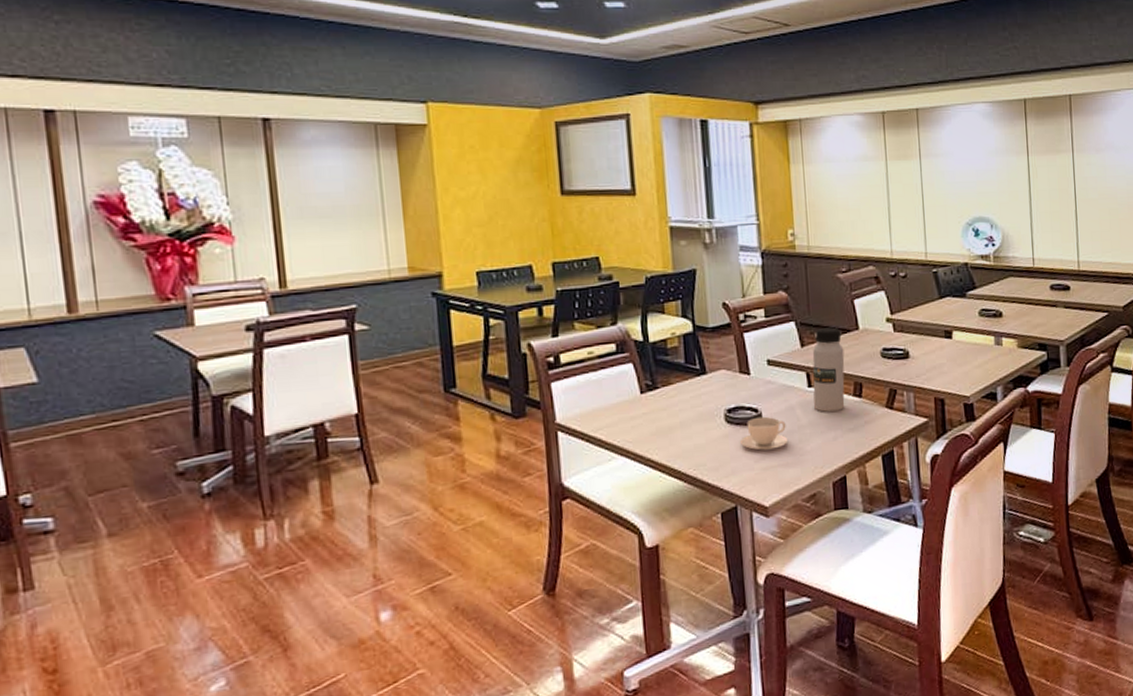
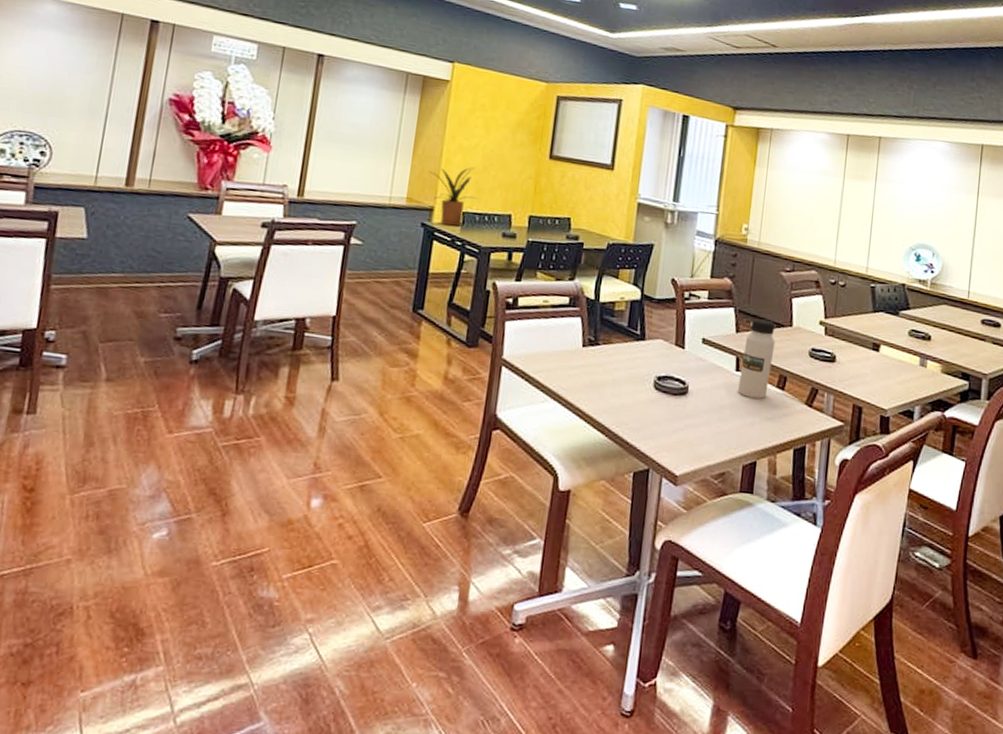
house plant: none [427,220,491,290] -> present [429,167,479,227]
teacup: present [740,416,789,450] -> none [664,389,709,423]

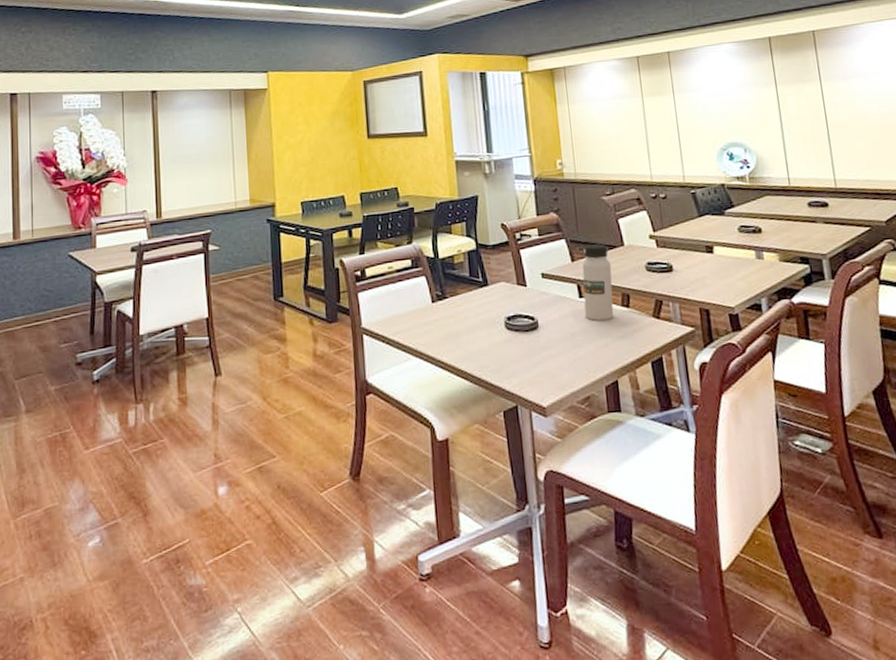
house plant: present [429,167,479,227] -> none [265,161,313,217]

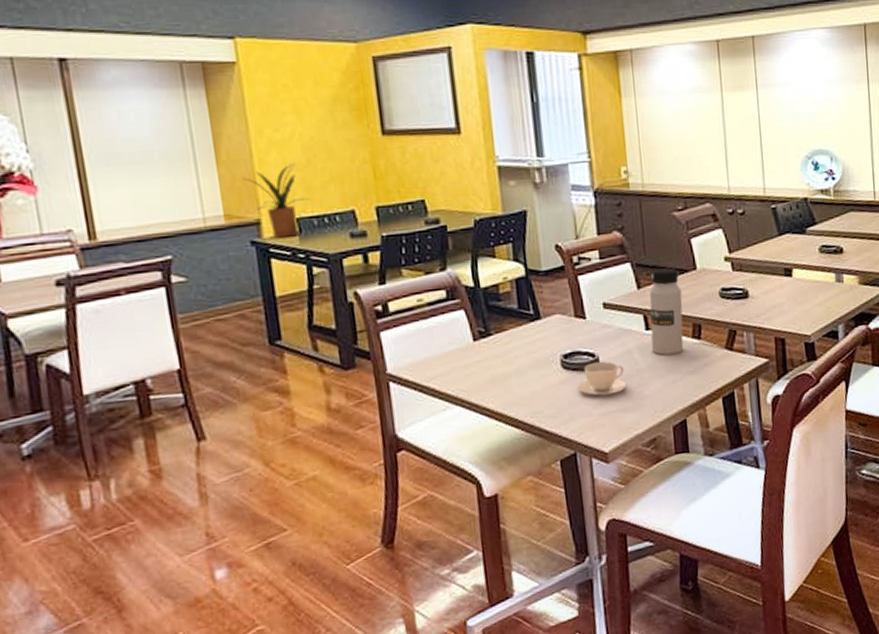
house plant: none [265,161,313,217] -> present [242,164,311,238]
teacup: none [519,324,563,355] -> present [578,361,627,396]

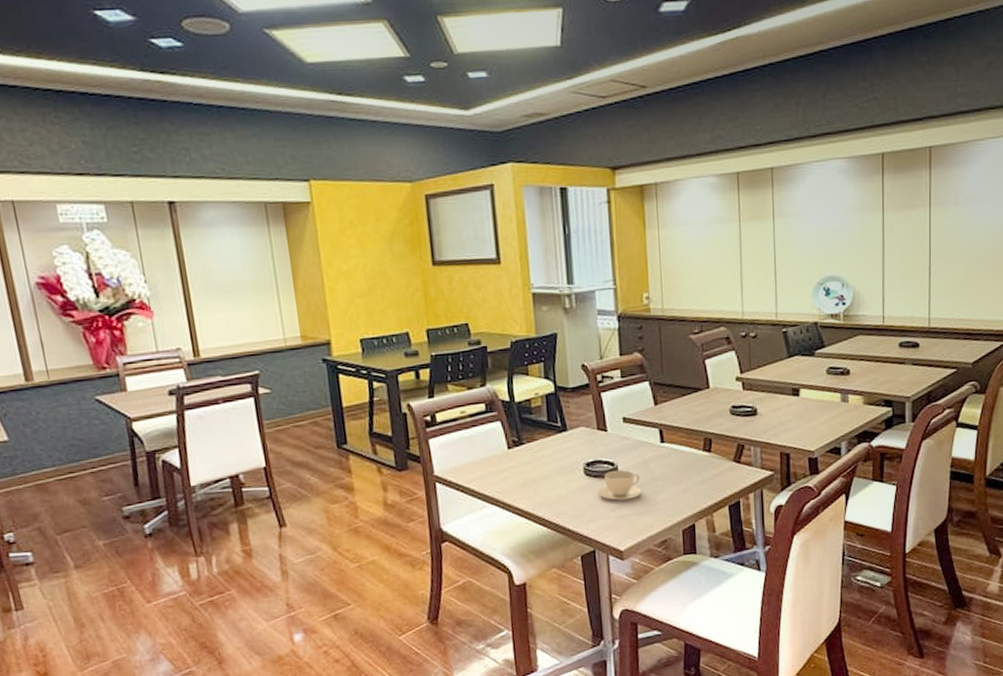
house plant: present [242,164,311,238] -> none [315,291,372,356]
water bottle: present [649,267,684,355] -> none [665,386,696,466]

